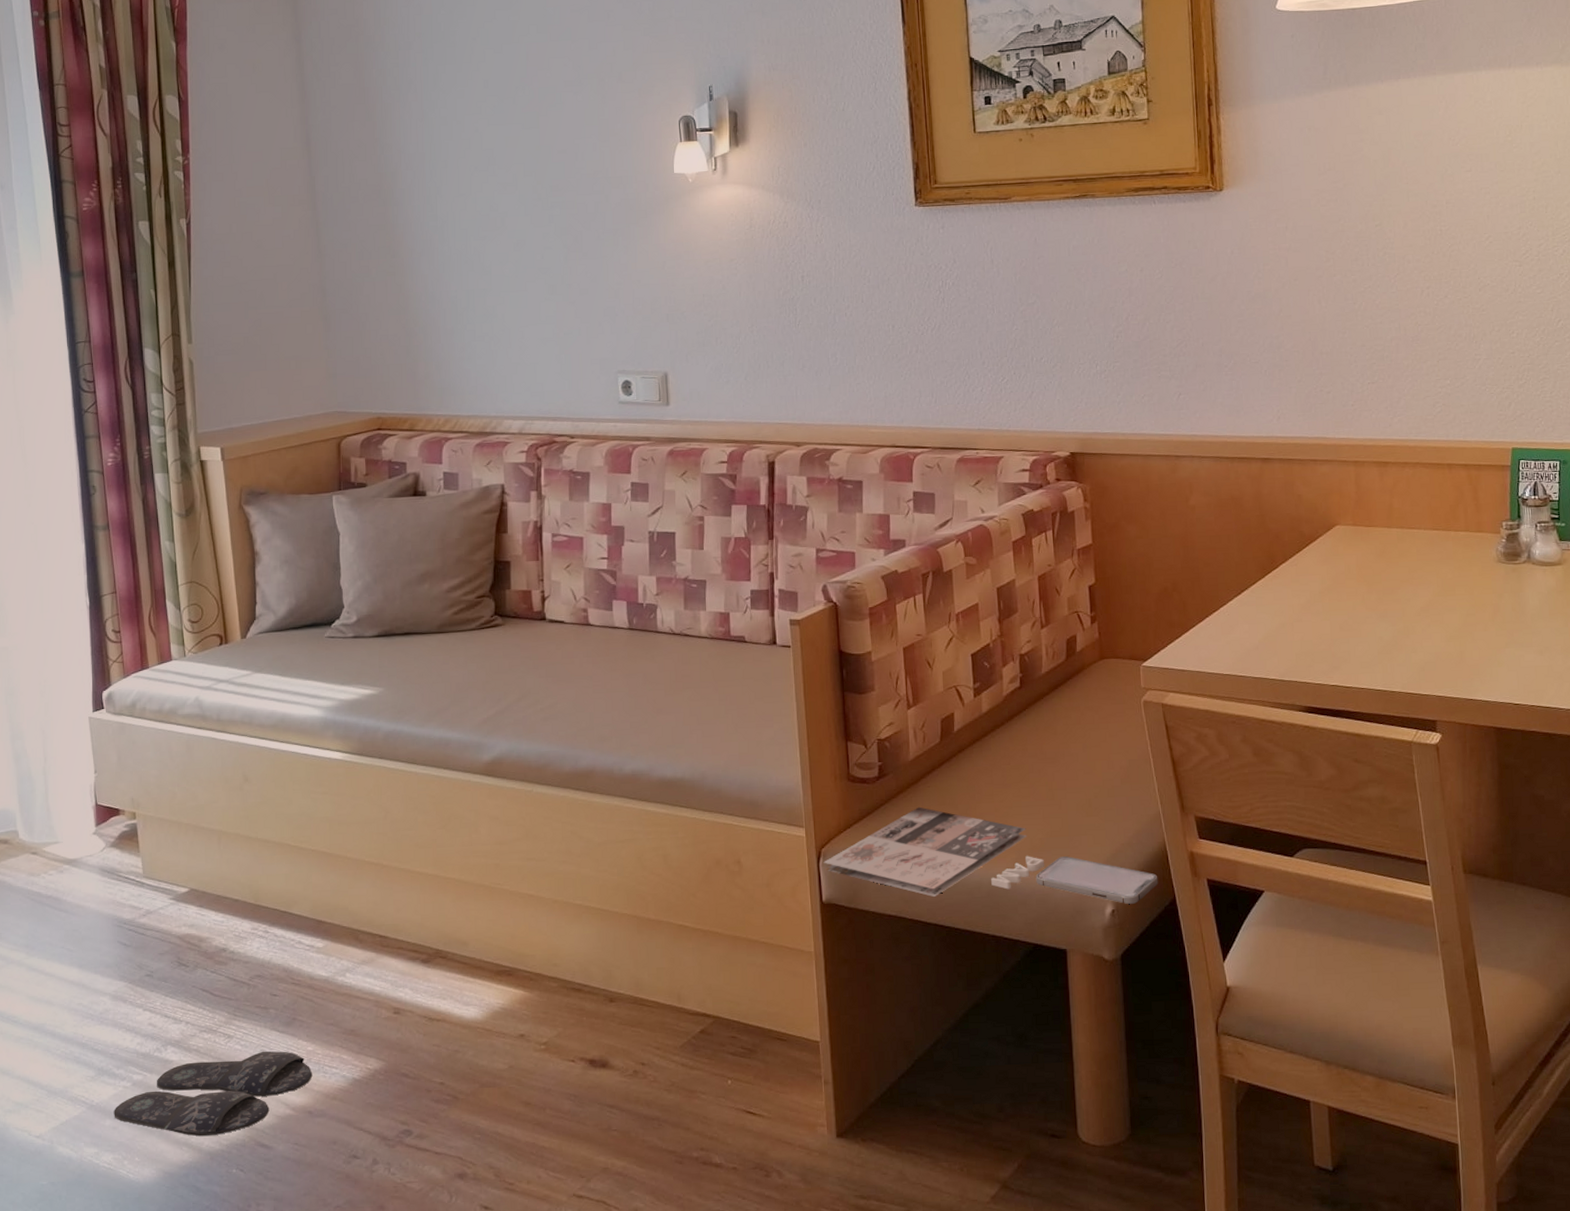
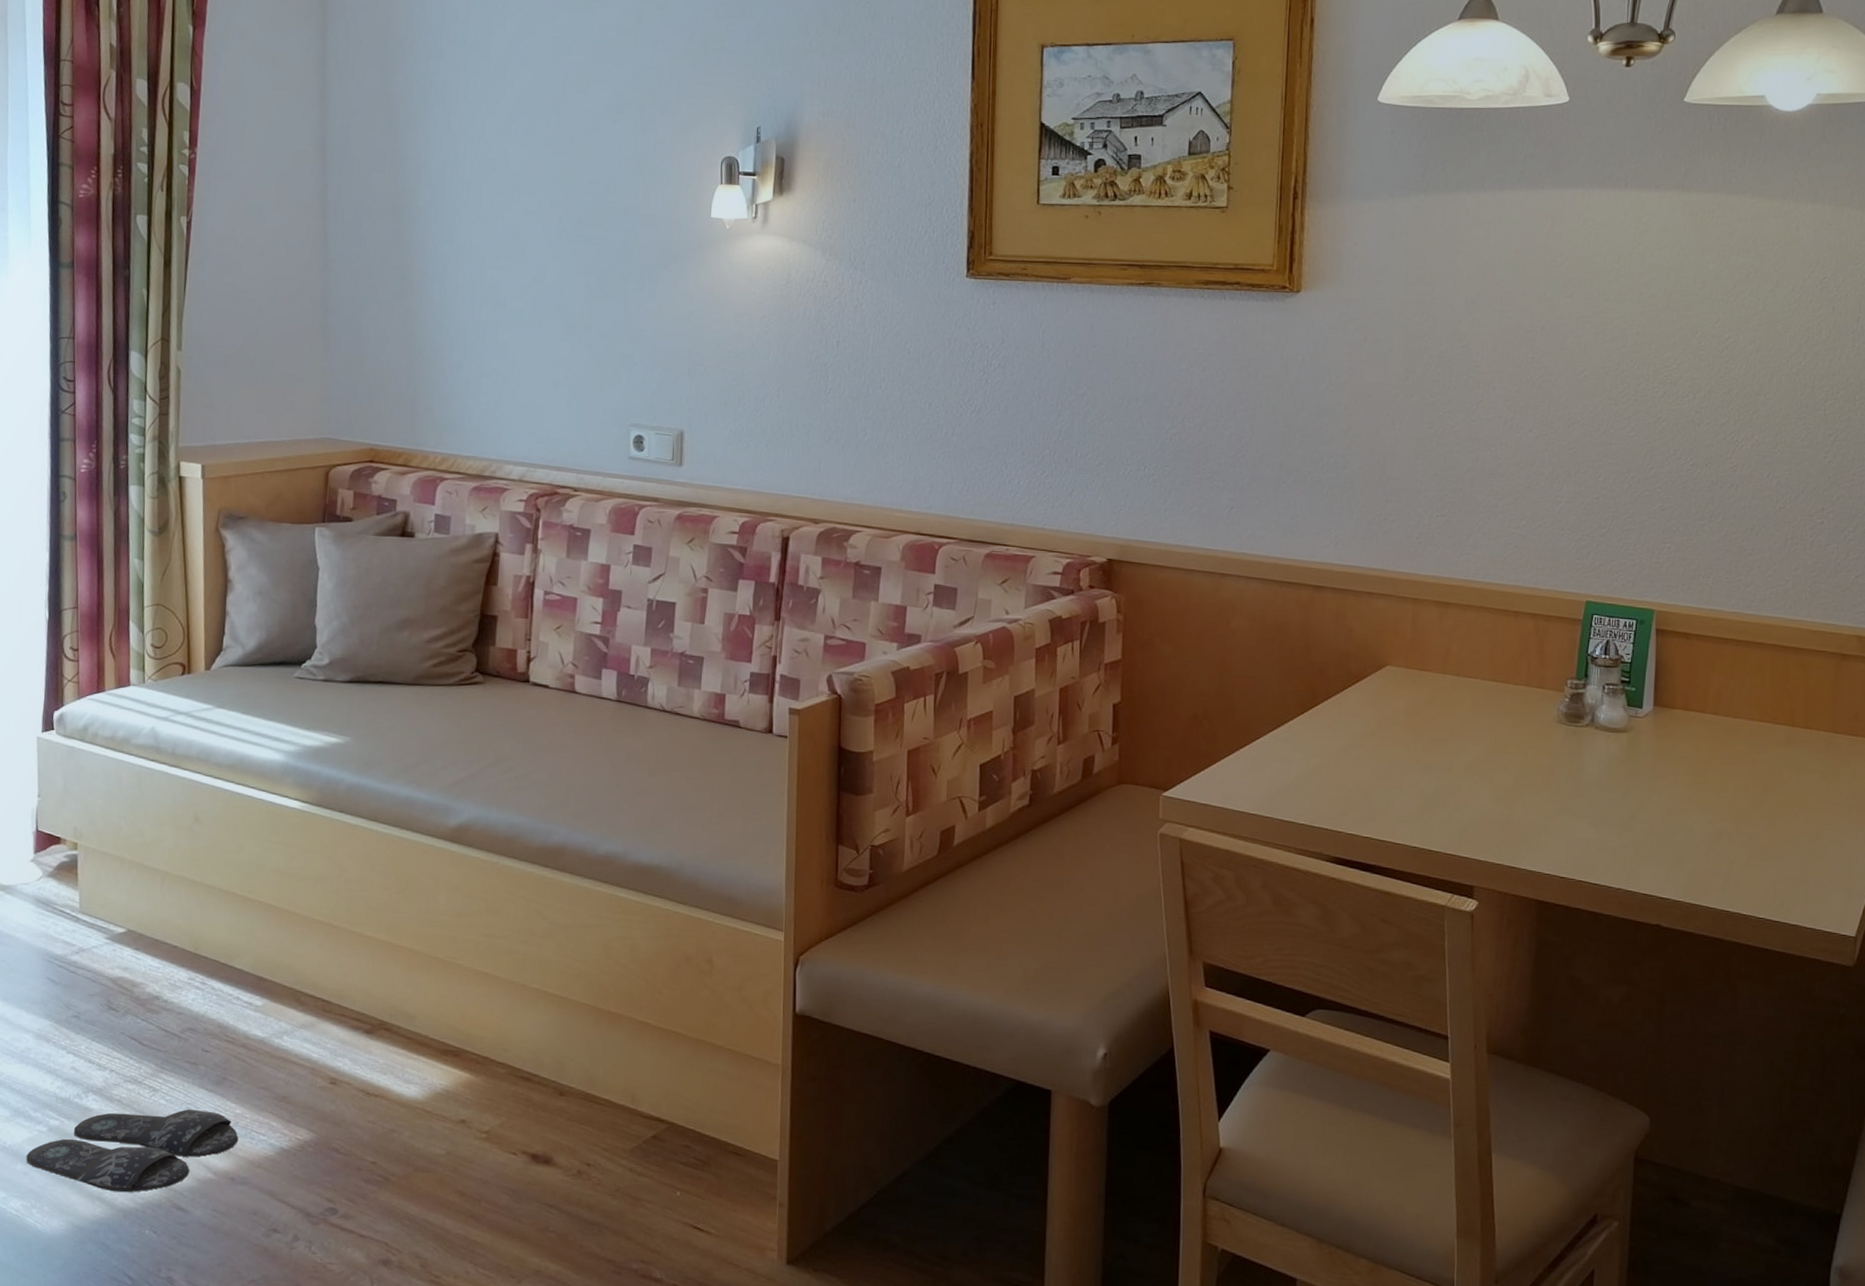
magazine: present [823,806,1045,897] -> none [800,922,1038,1020]
smartphone: present [1036,856,1158,905] -> none [1026,991,1157,1050]

